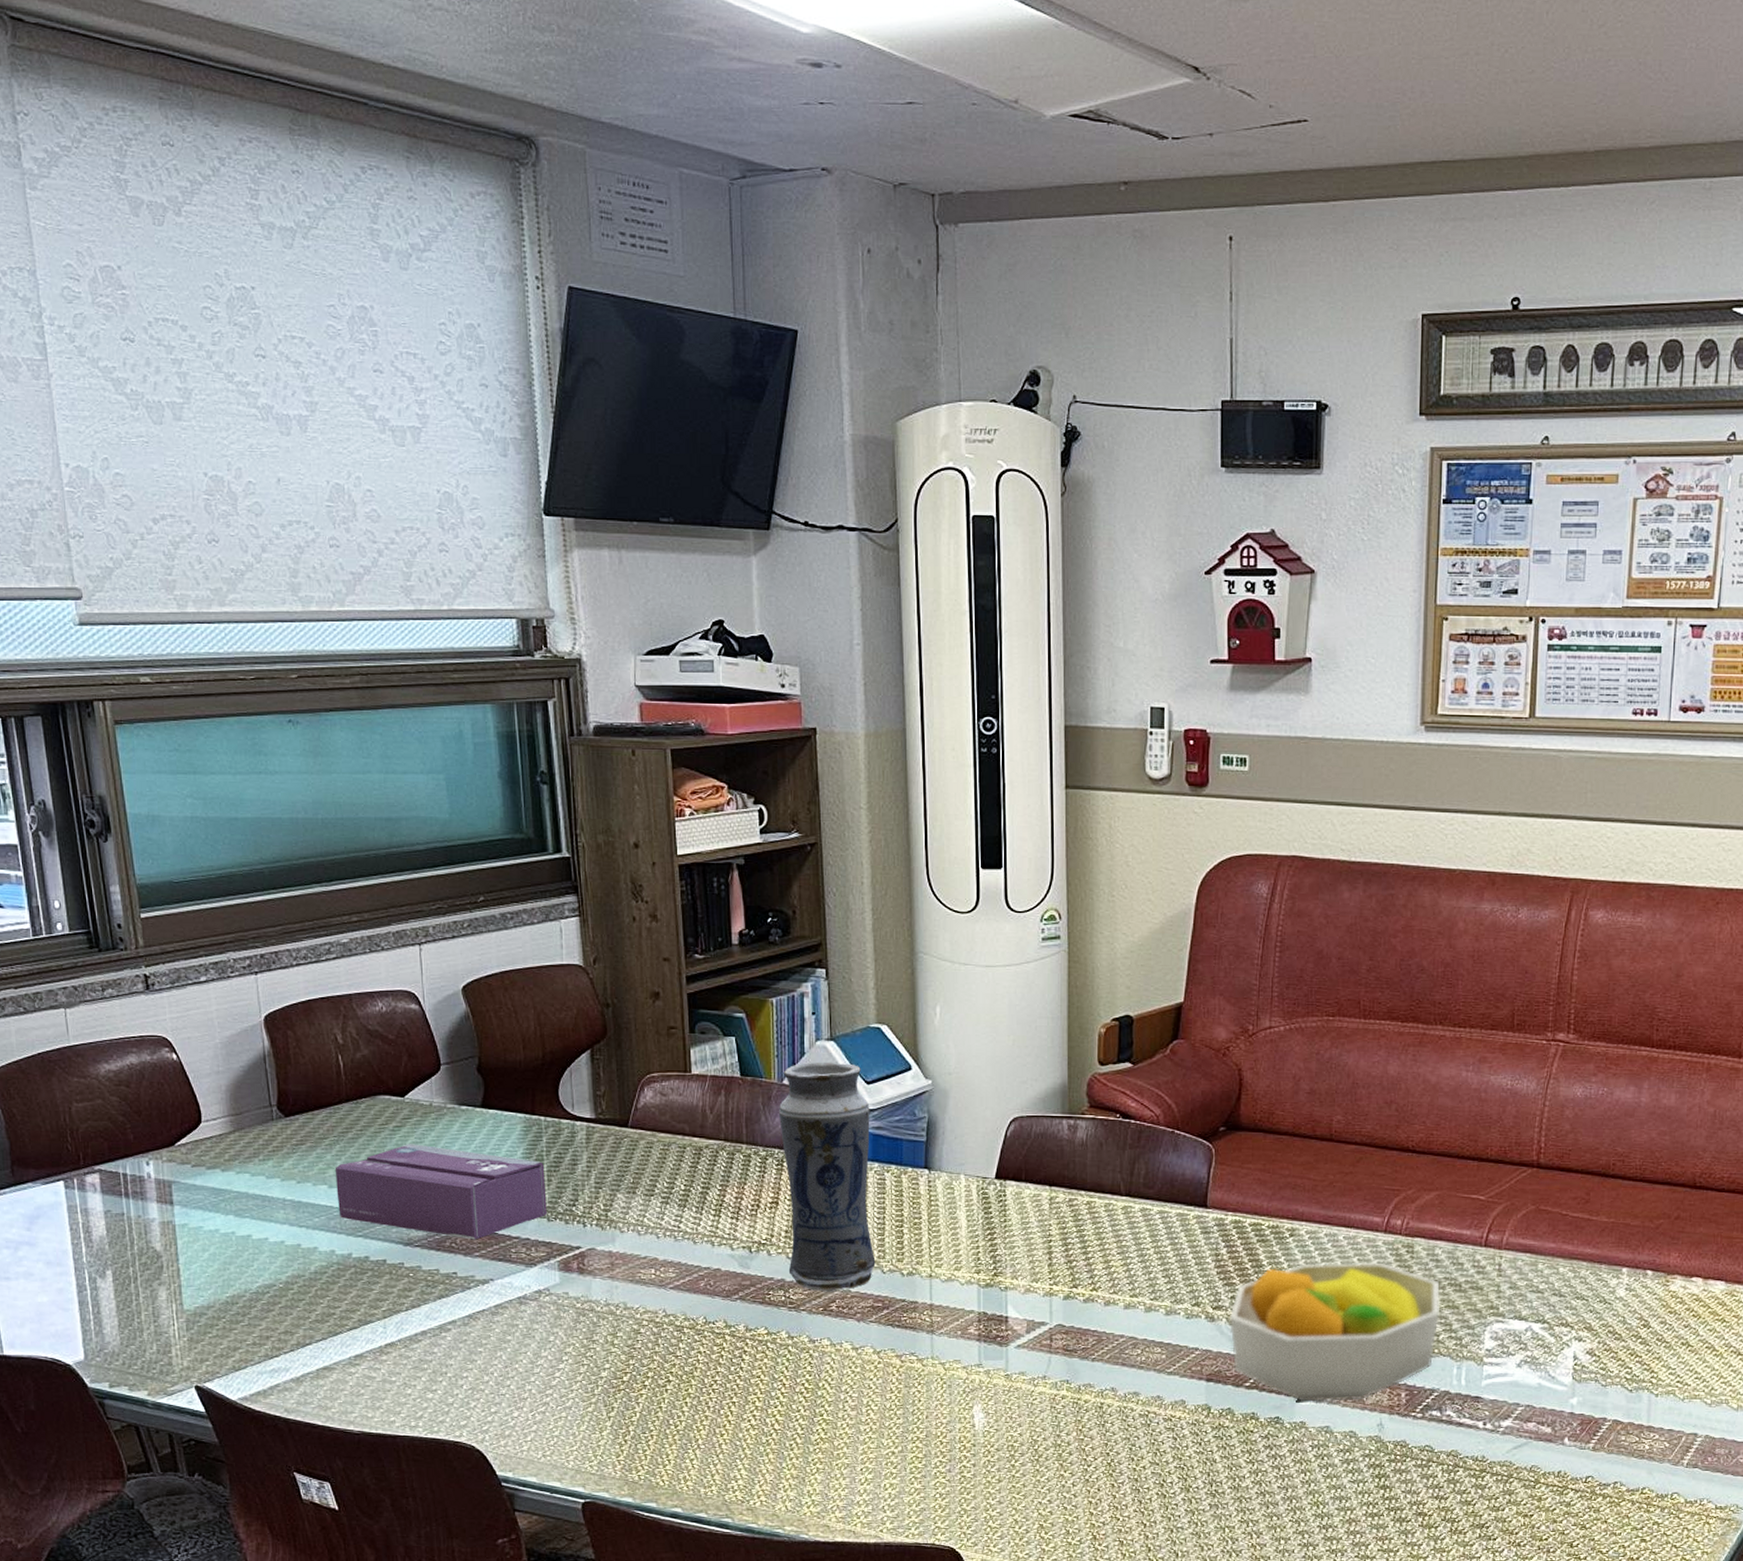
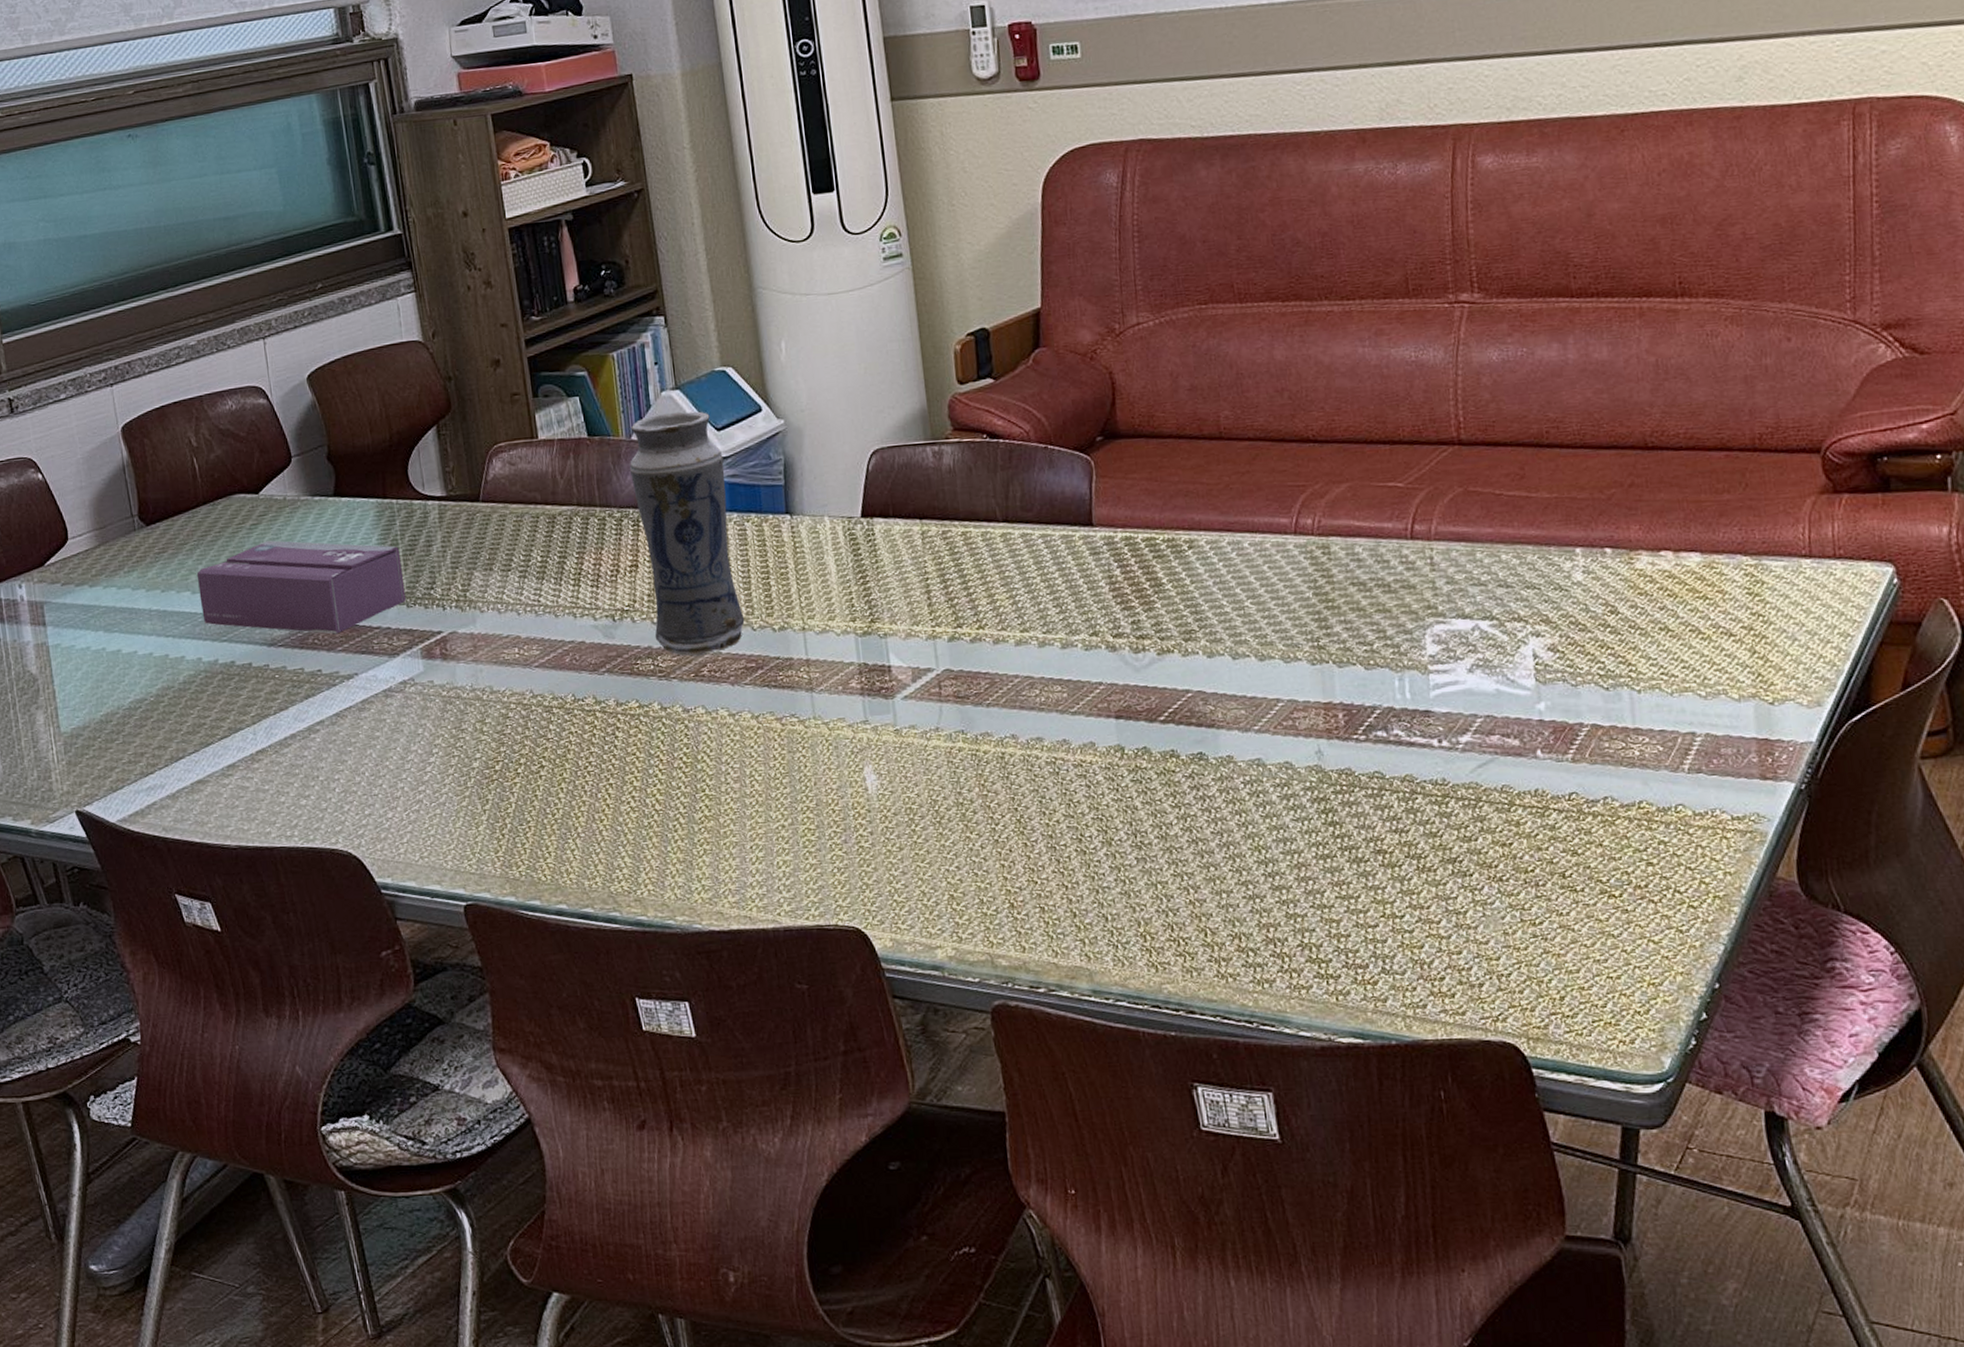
fruit bowl: present [1229,1262,1441,1402] -> none [1131,568,1371,733]

